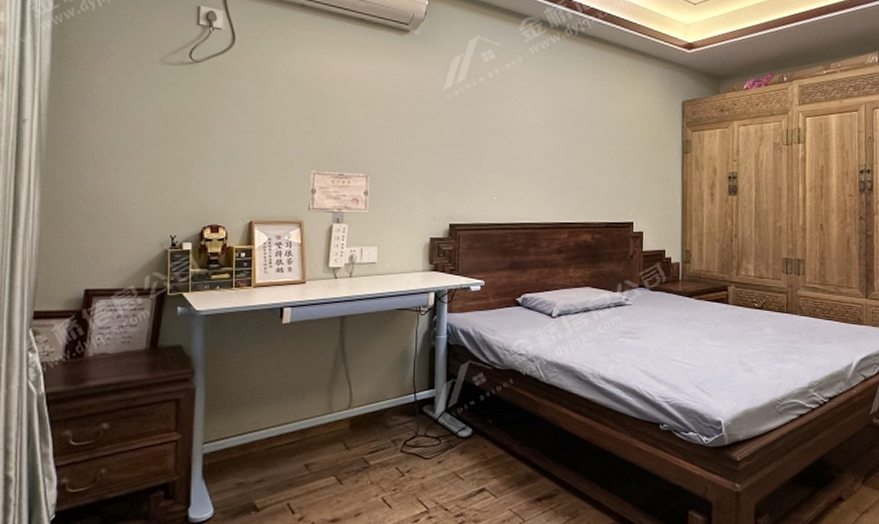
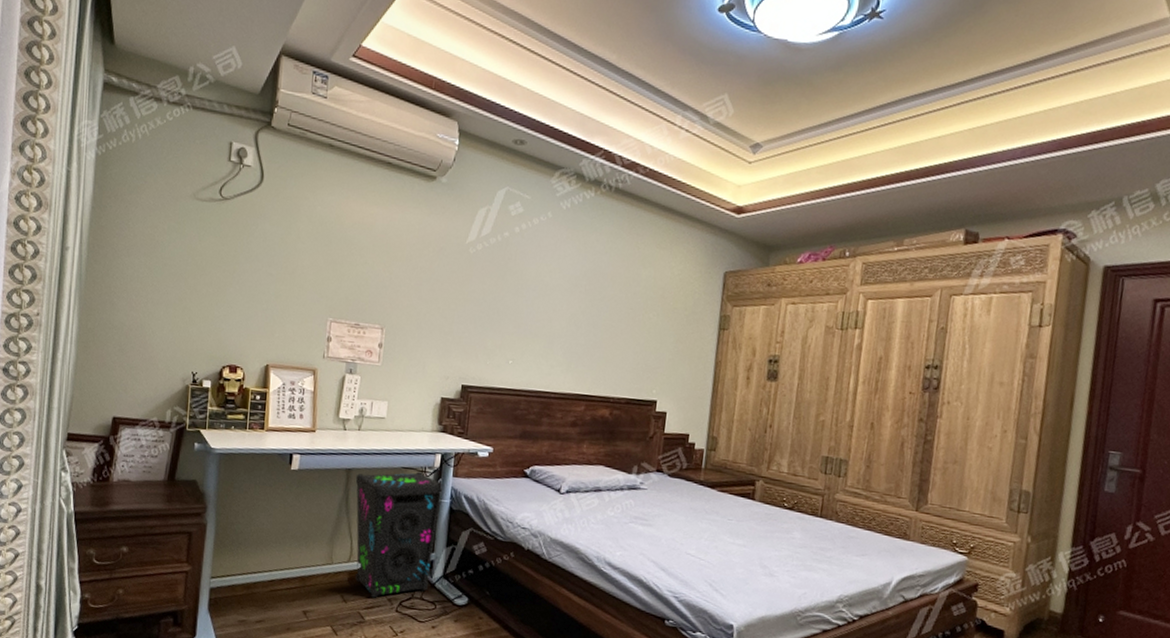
speaker: none [350,311,438,441] -> present [355,471,442,598]

